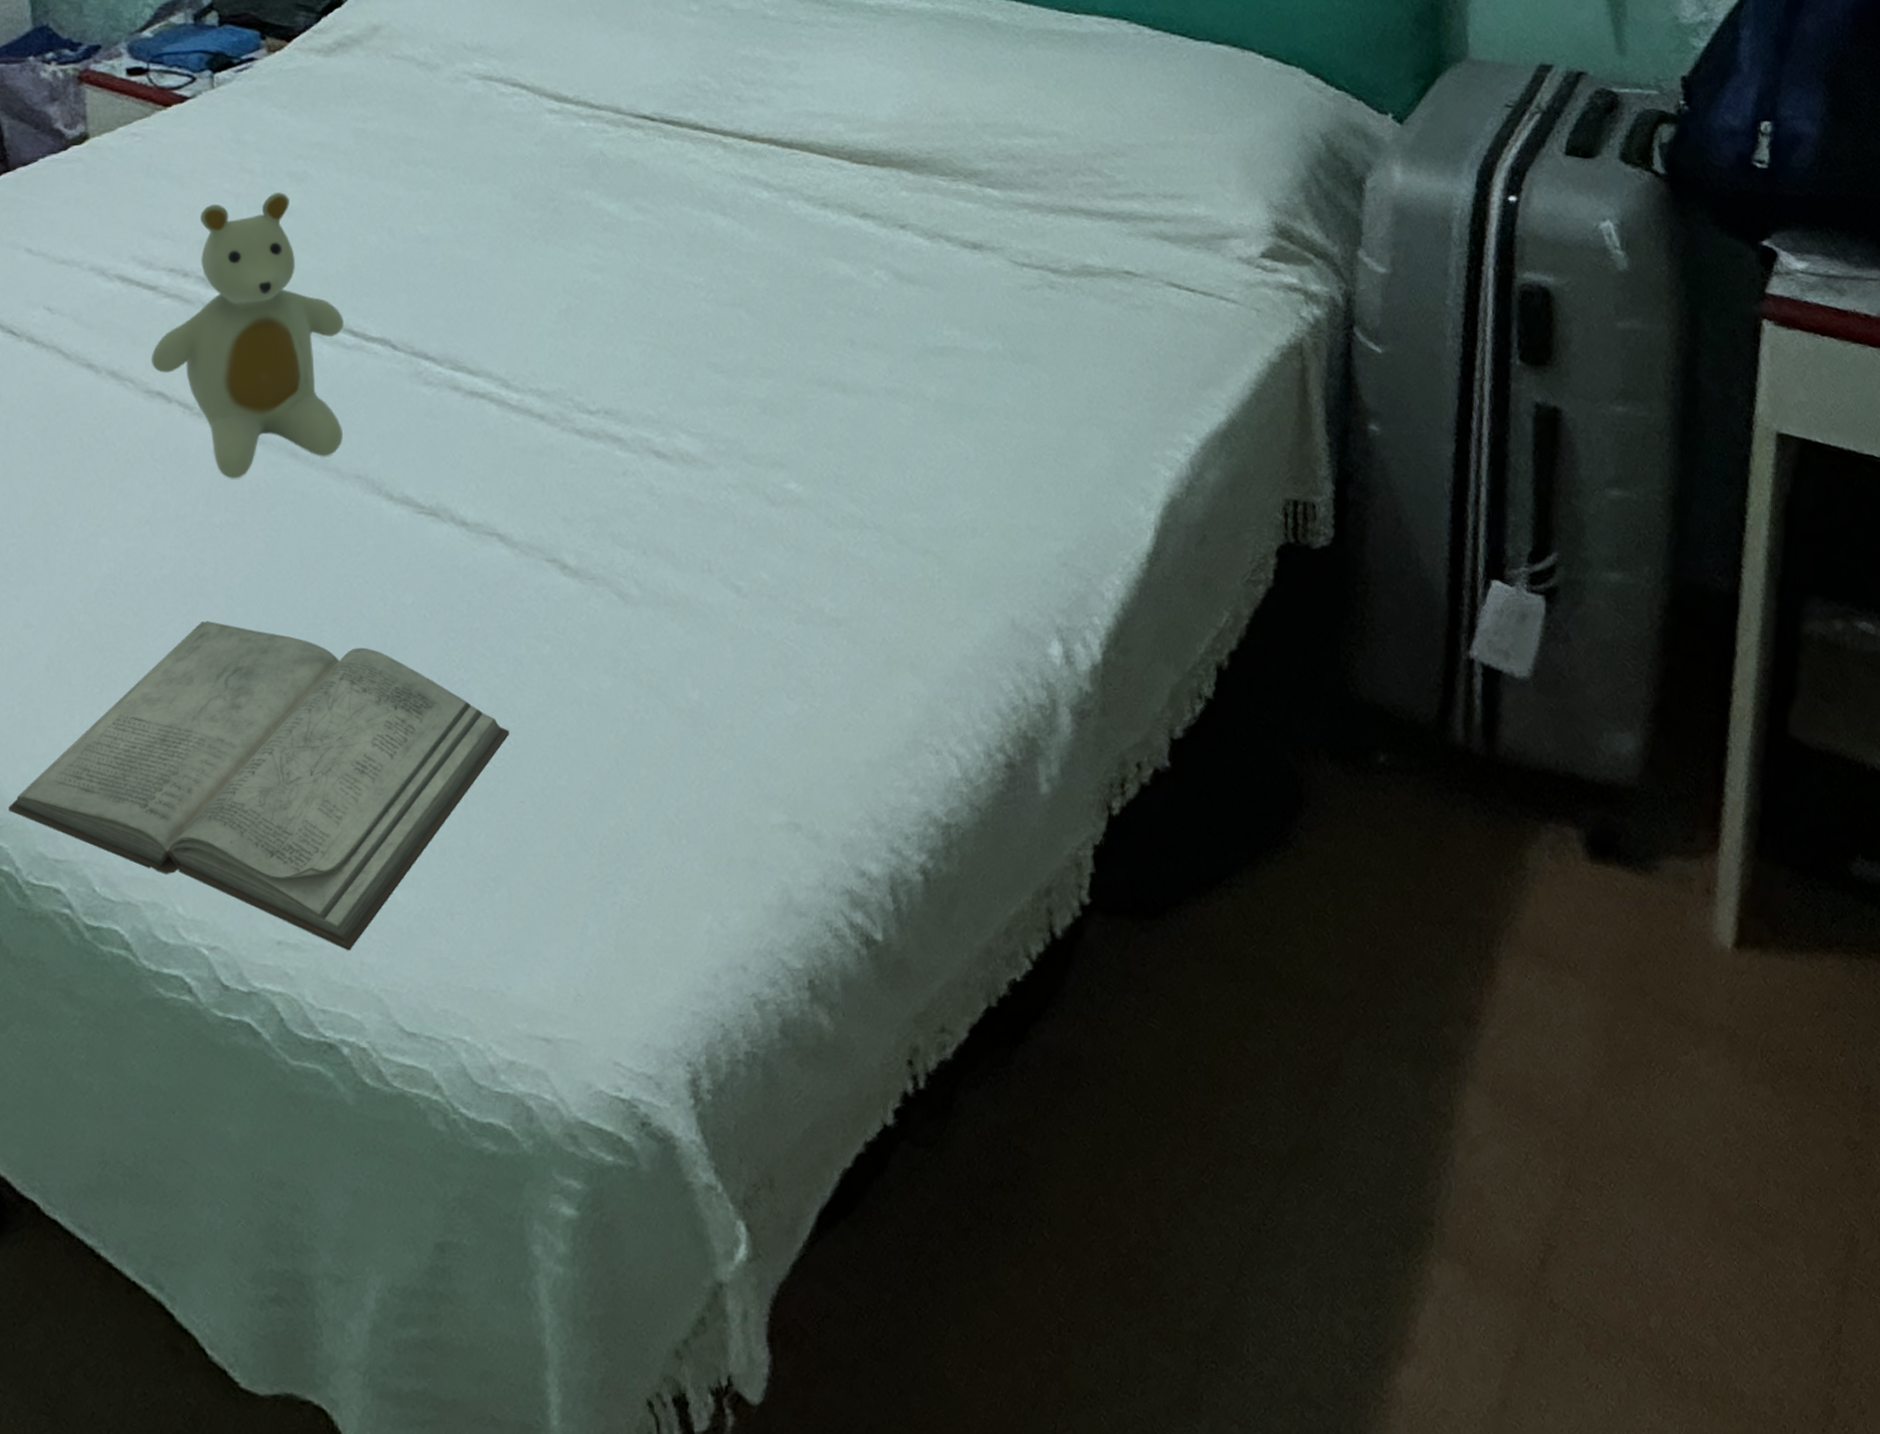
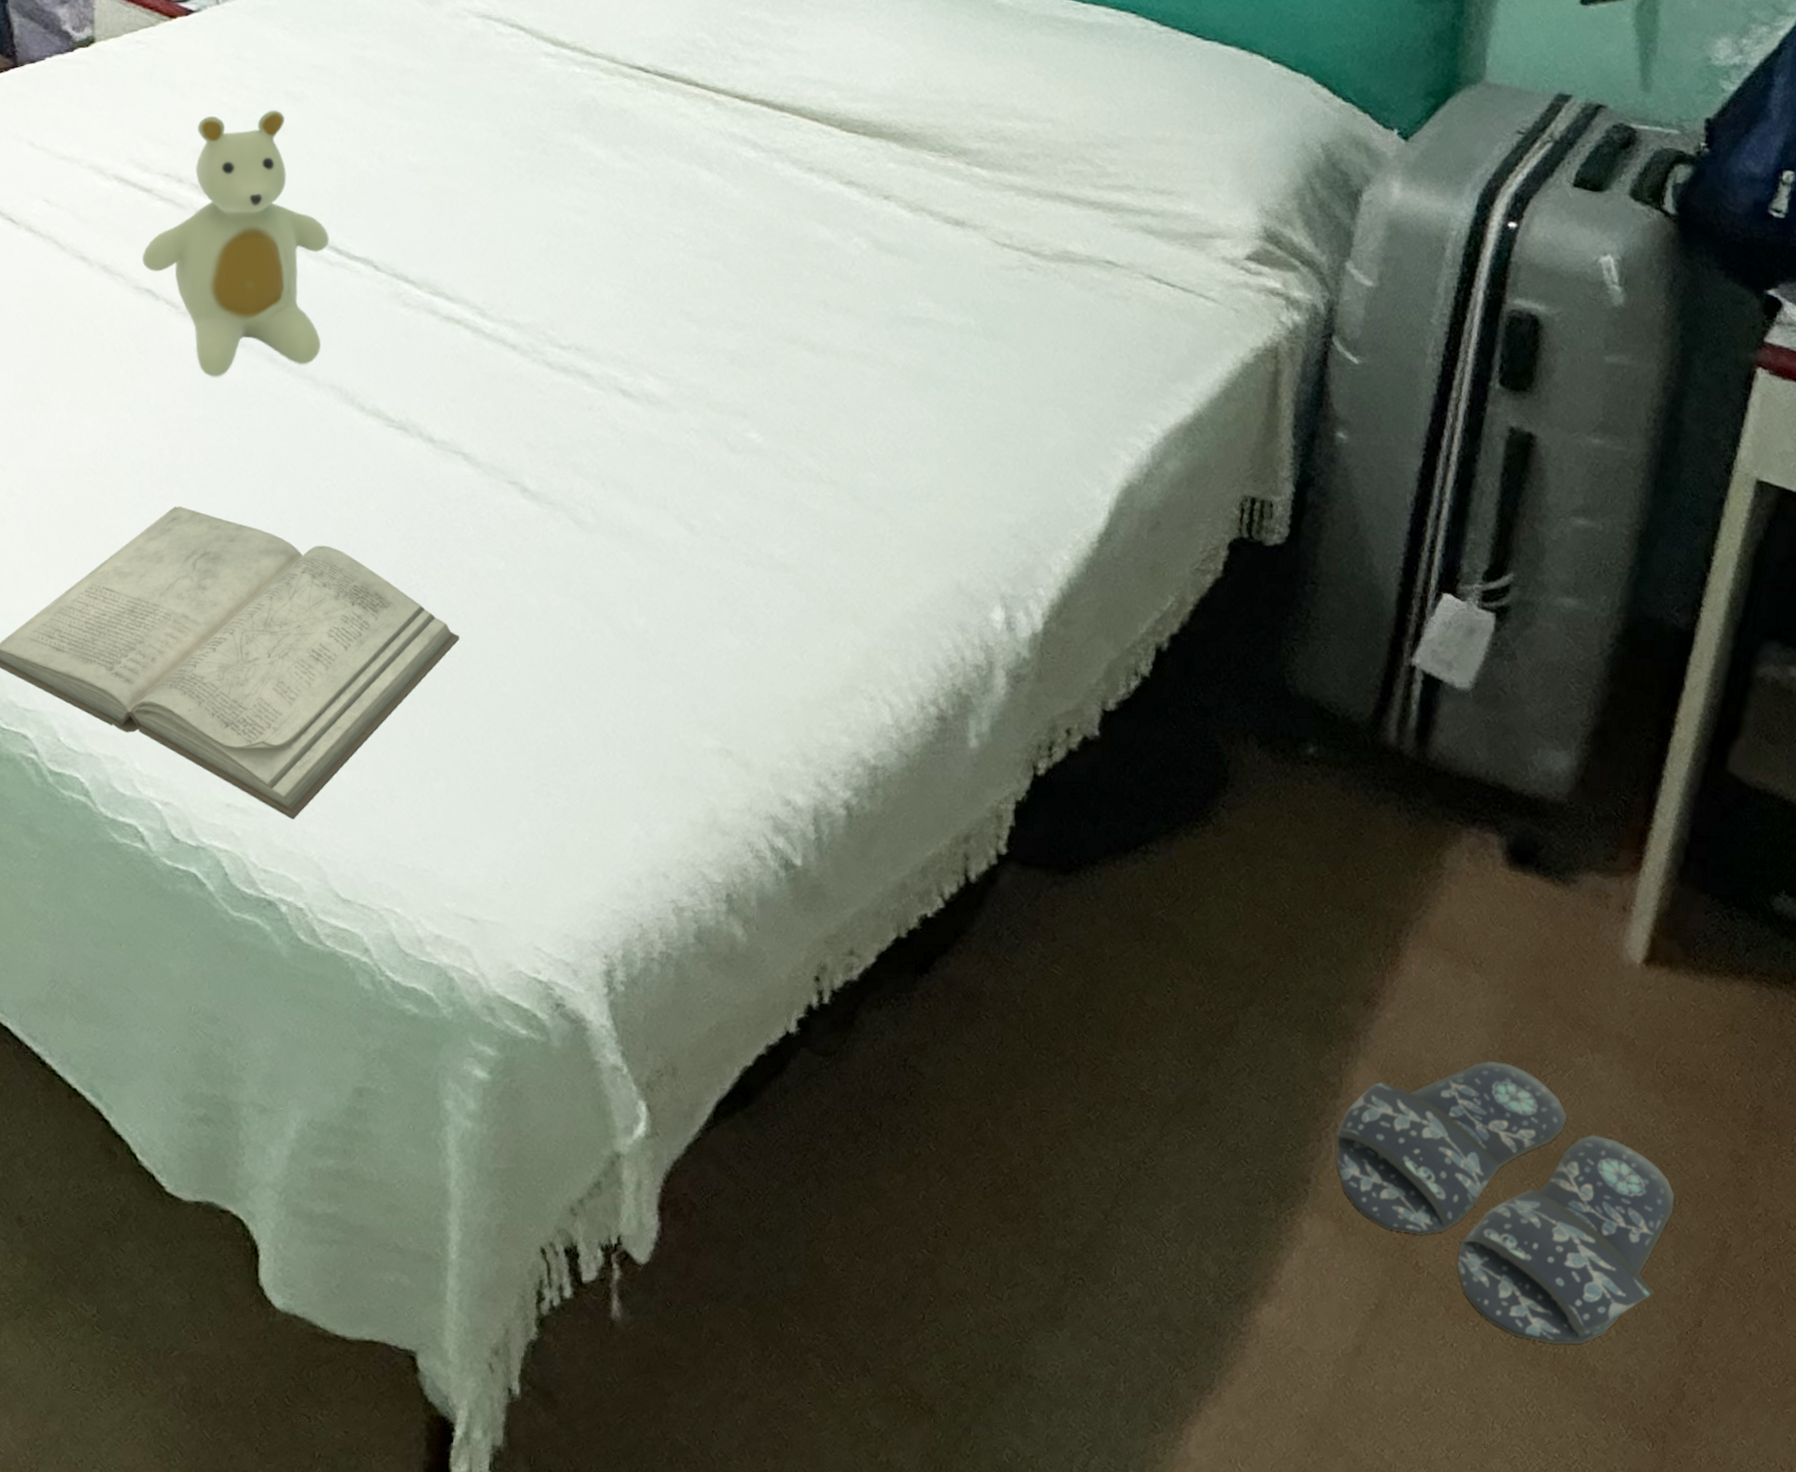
slippers: none [1454,1069,1798,1372] -> present [1336,1061,1675,1344]

